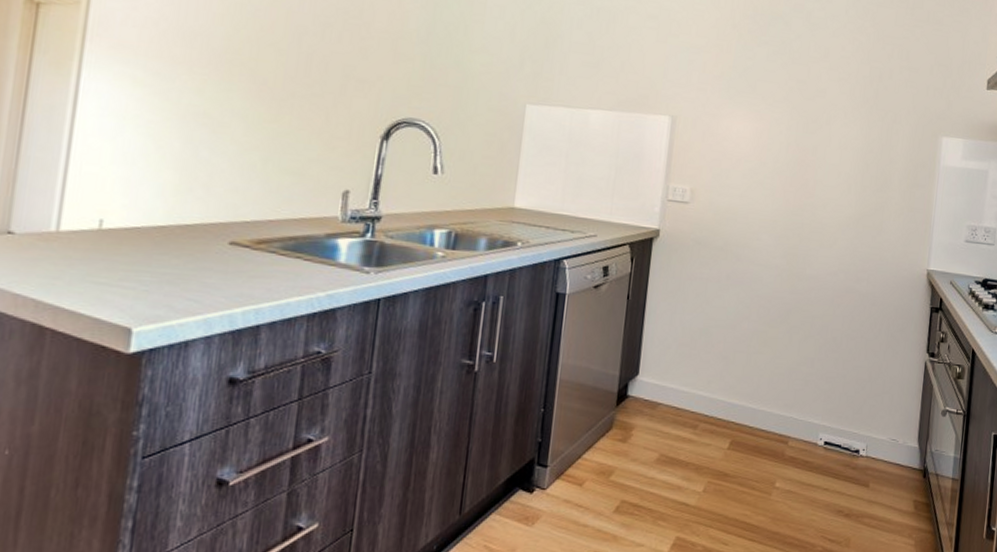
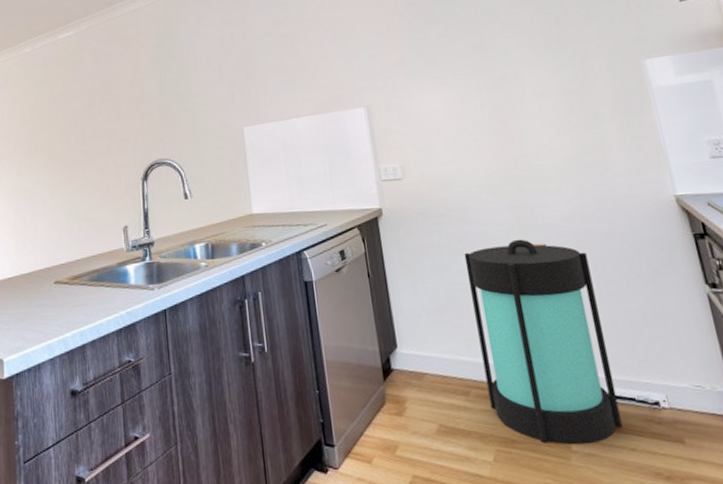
lantern: none [714,285,840,482] -> present [464,239,623,445]

